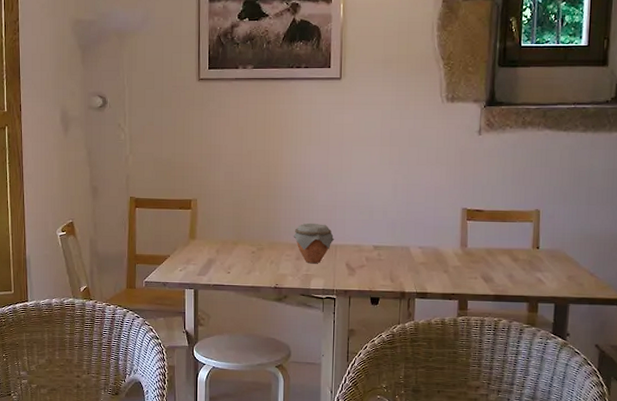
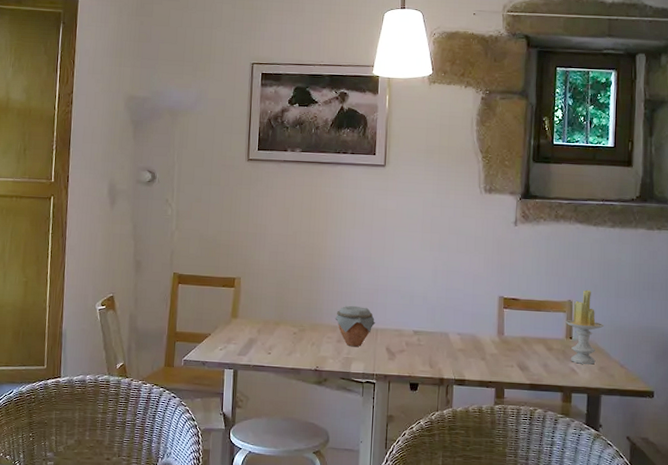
candle: none [532,198,573,274] -> present [565,289,604,365]

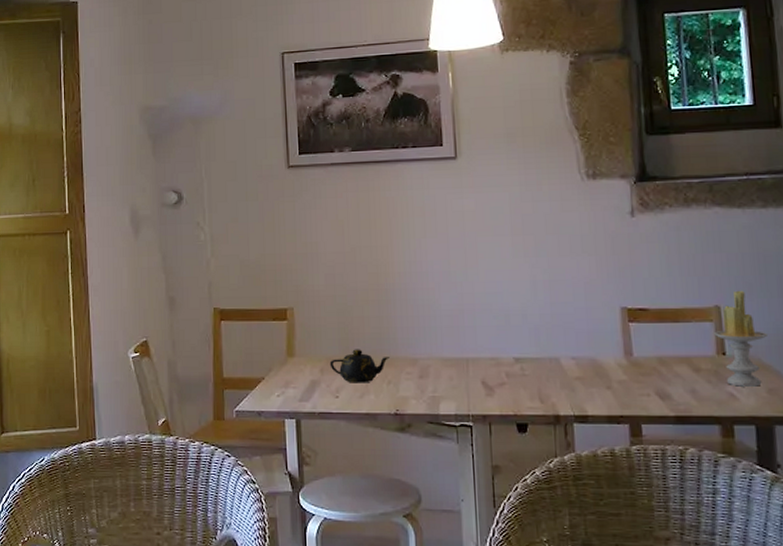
teapot: none [266,315,315,344] -> present [329,349,390,383]
jar: present [335,305,376,346] -> none [413,331,465,382]

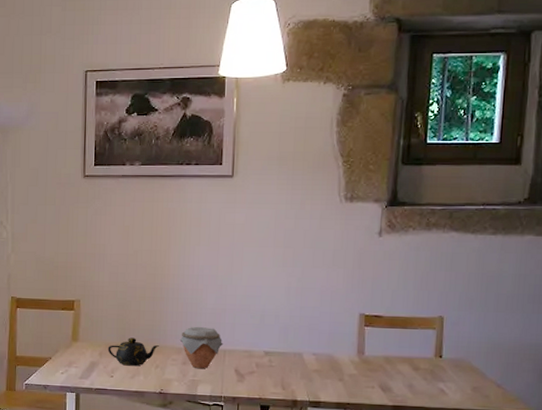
jar: none [413,331,465,382] -> present [179,326,223,368]
candle: present [714,290,767,387] -> none [435,304,479,385]

